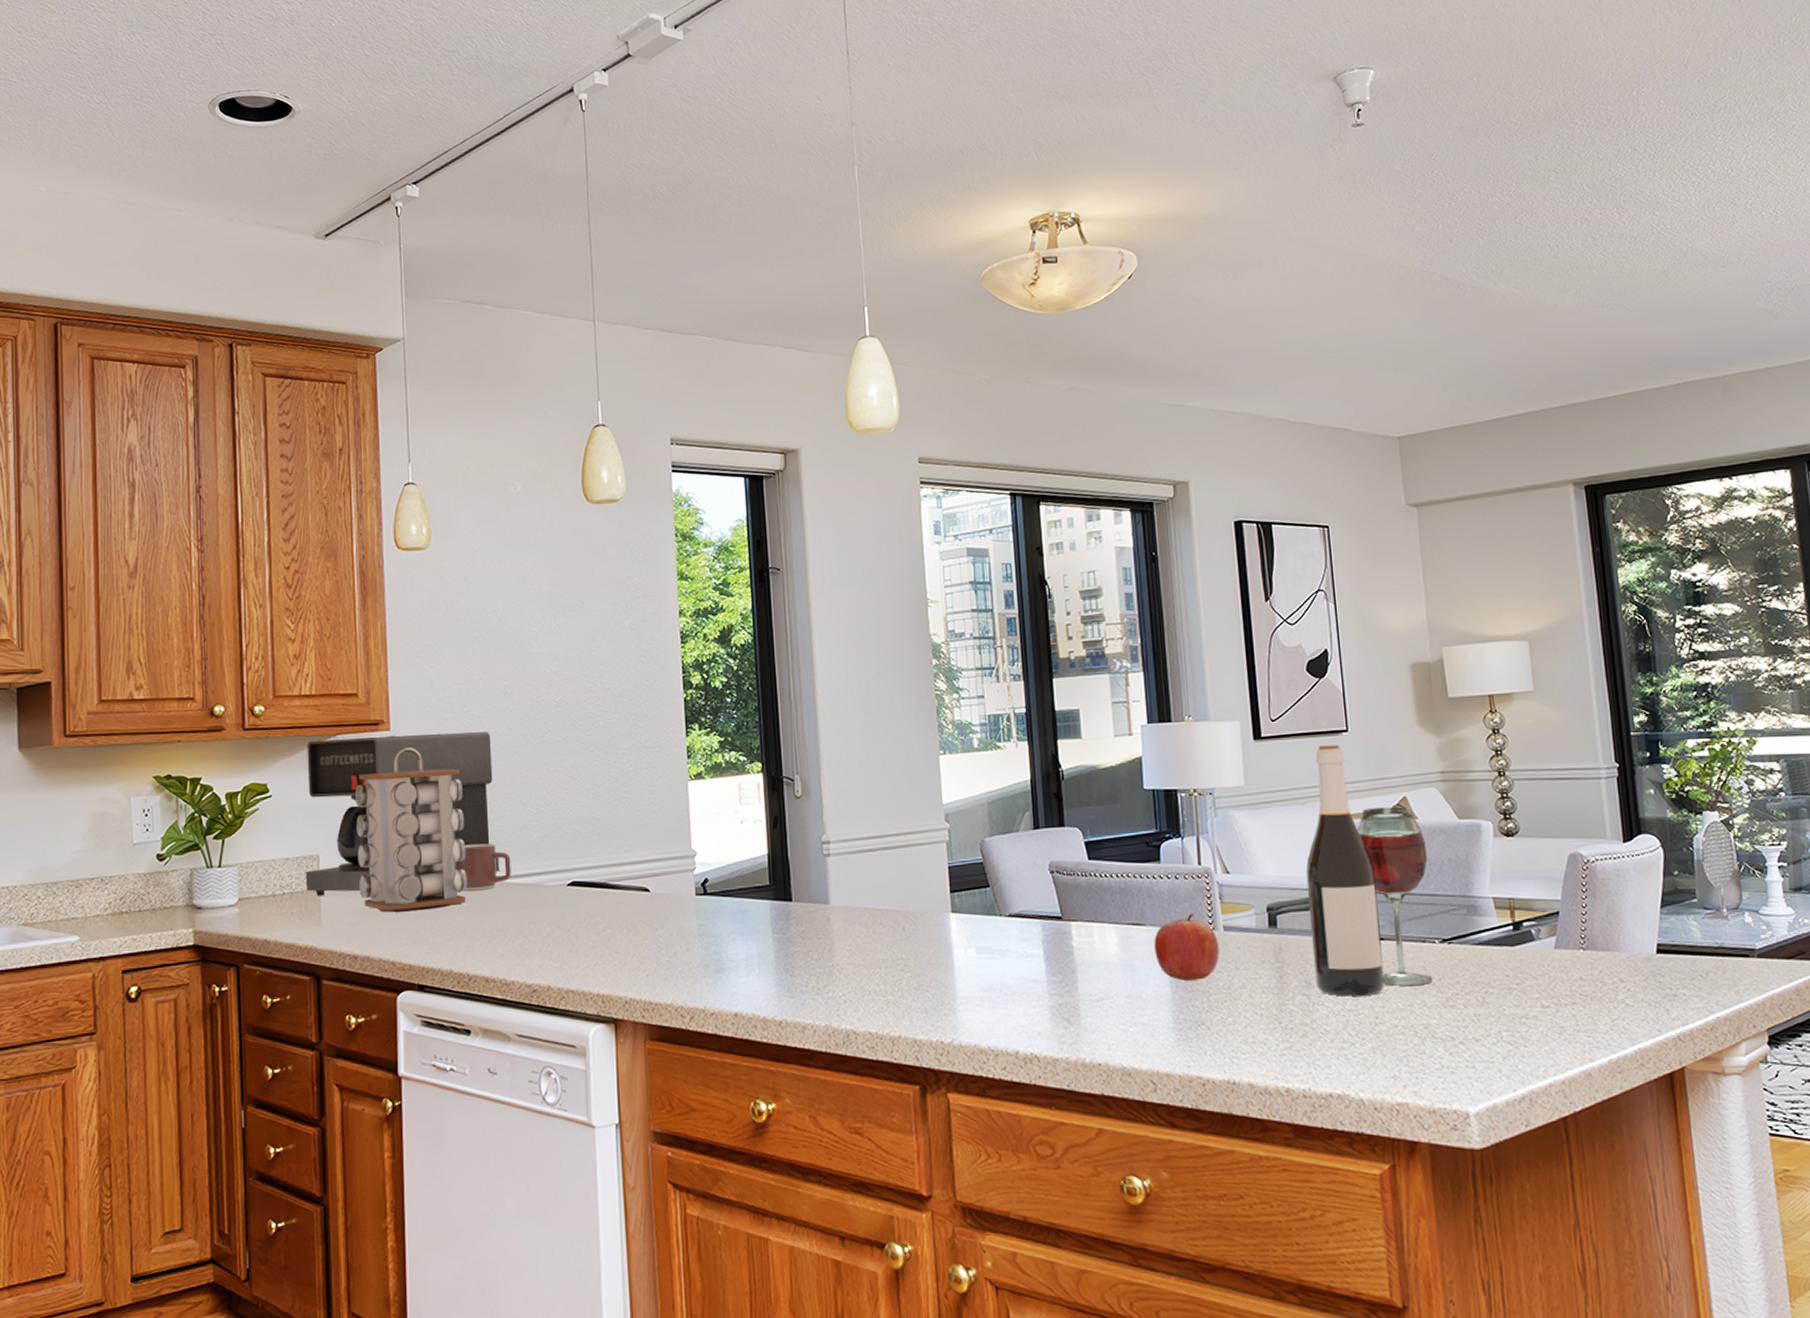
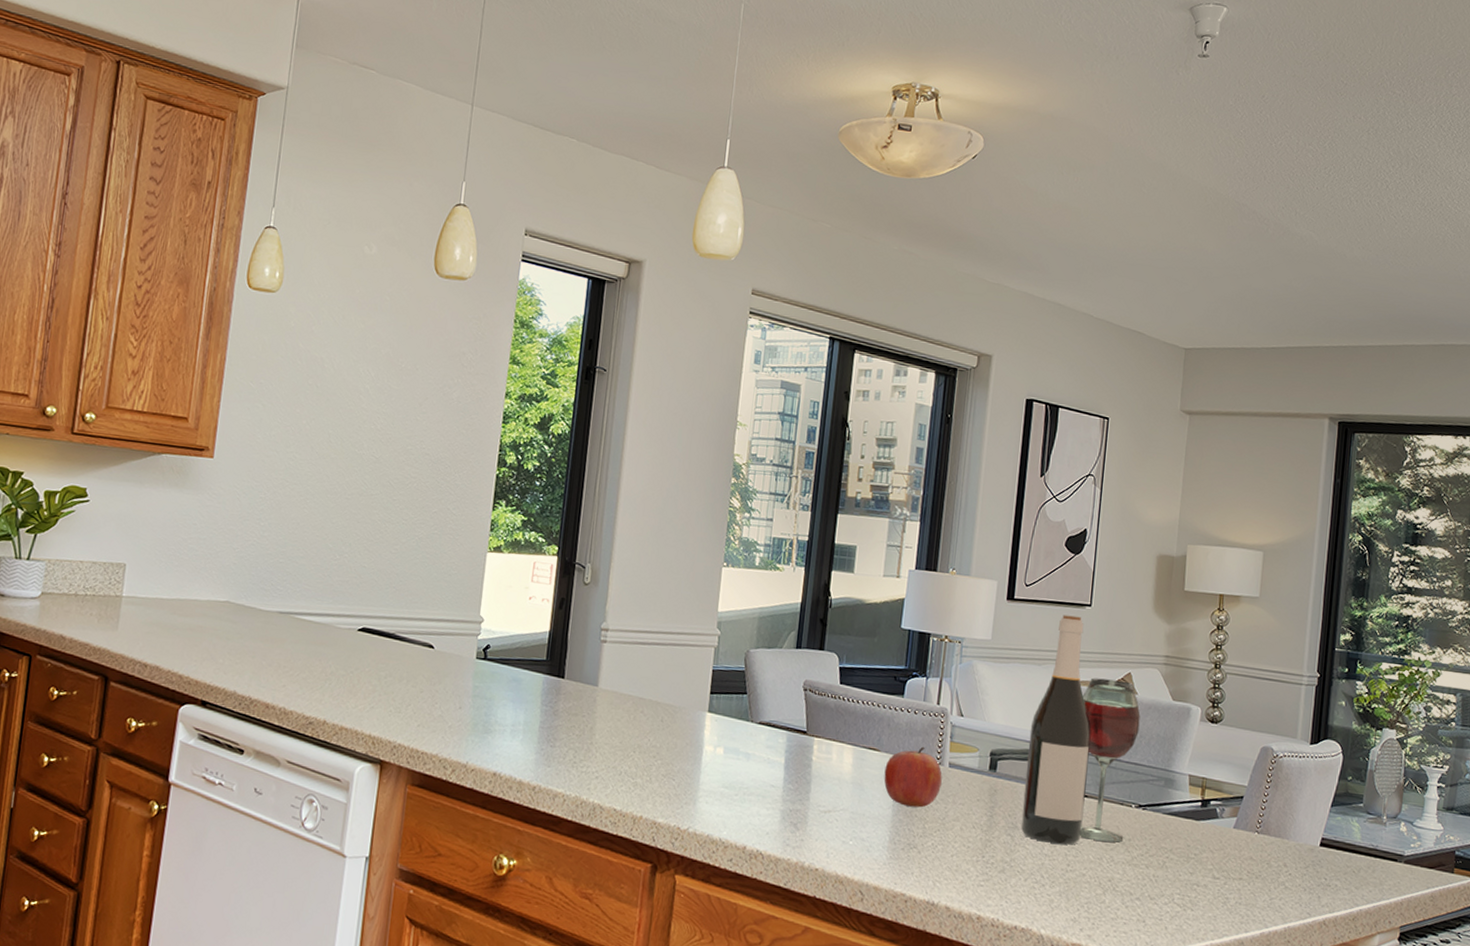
coffee maker: present [305,732,499,896] -> none [109,455,309,607]
spice rack: present [355,747,468,912] -> none [159,476,274,633]
mug: present [455,843,511,892] -> none [254,577,309,623]

